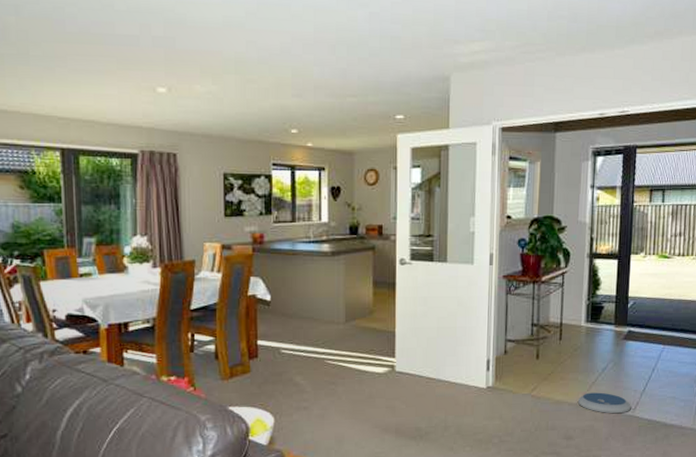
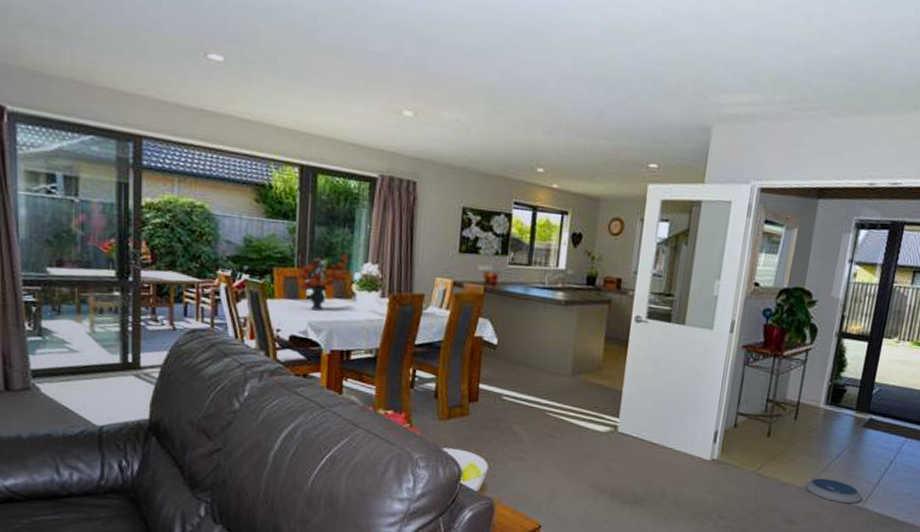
bouquet: none [70,226,117,288] -> present [299,247,348,311]

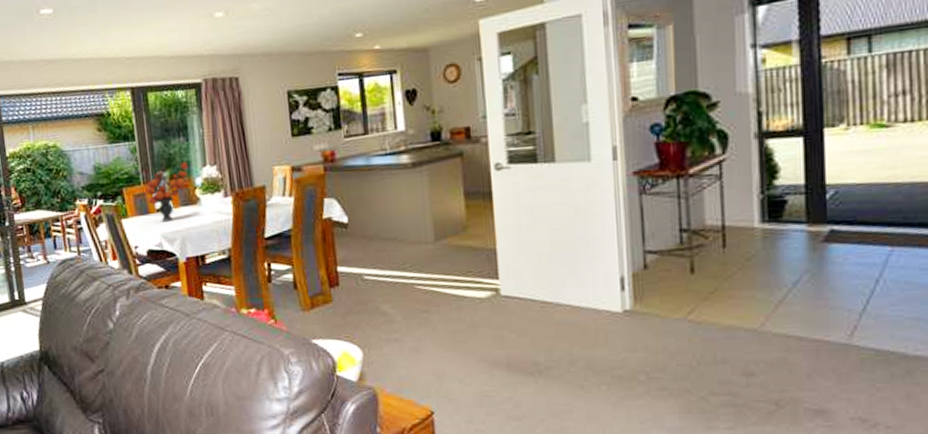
robot vacuum: present [806,478,863,504] -> none [759,313,845,343]

